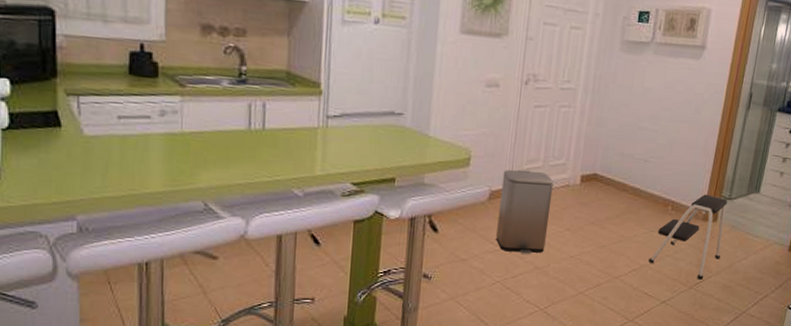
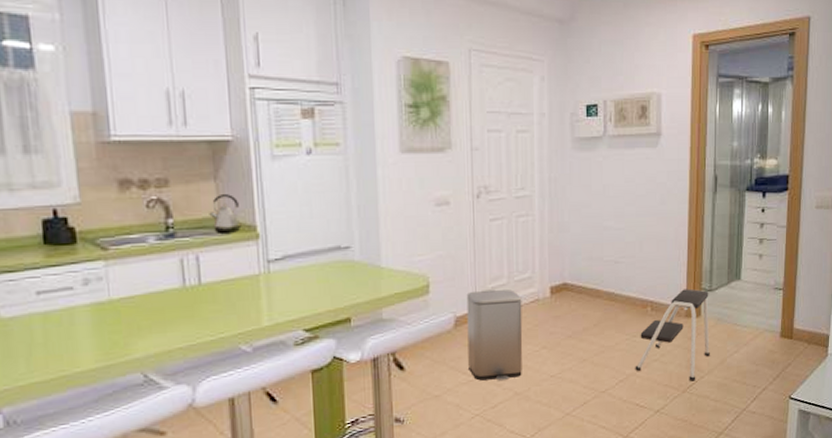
kettle: none [279,50,307,87] -> present [209,194,242,233]

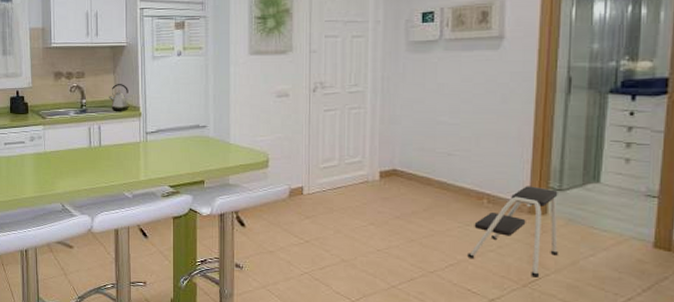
pedal bin: present [466,289,523,381] -> none [300,169,352,247]

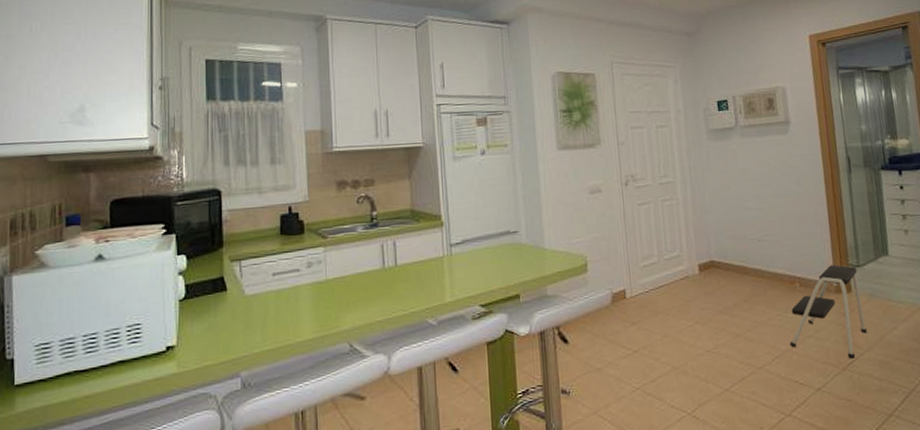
kettle: present [109,84,130,111] -> none [404,190,430,222]

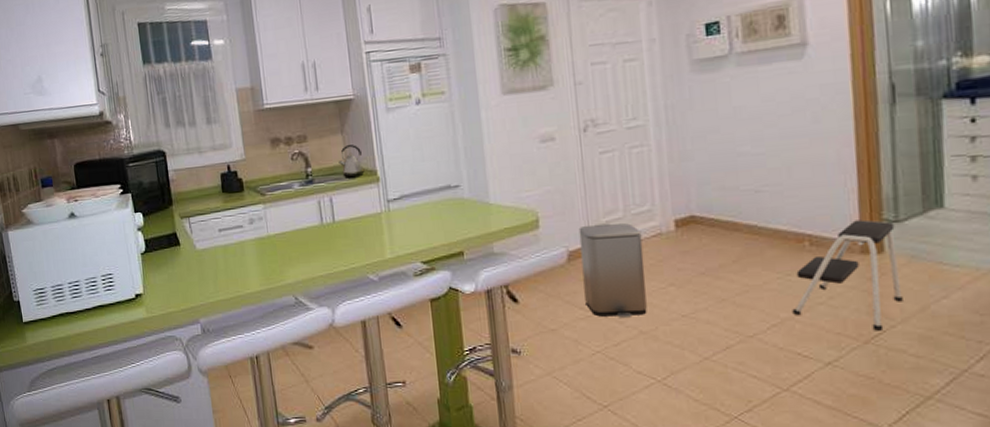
kettle: none [404,190,430,222] -> present [338,145,365,178]
pedal bin: none [621,267,678,355] -> present [578,223,647,318]

